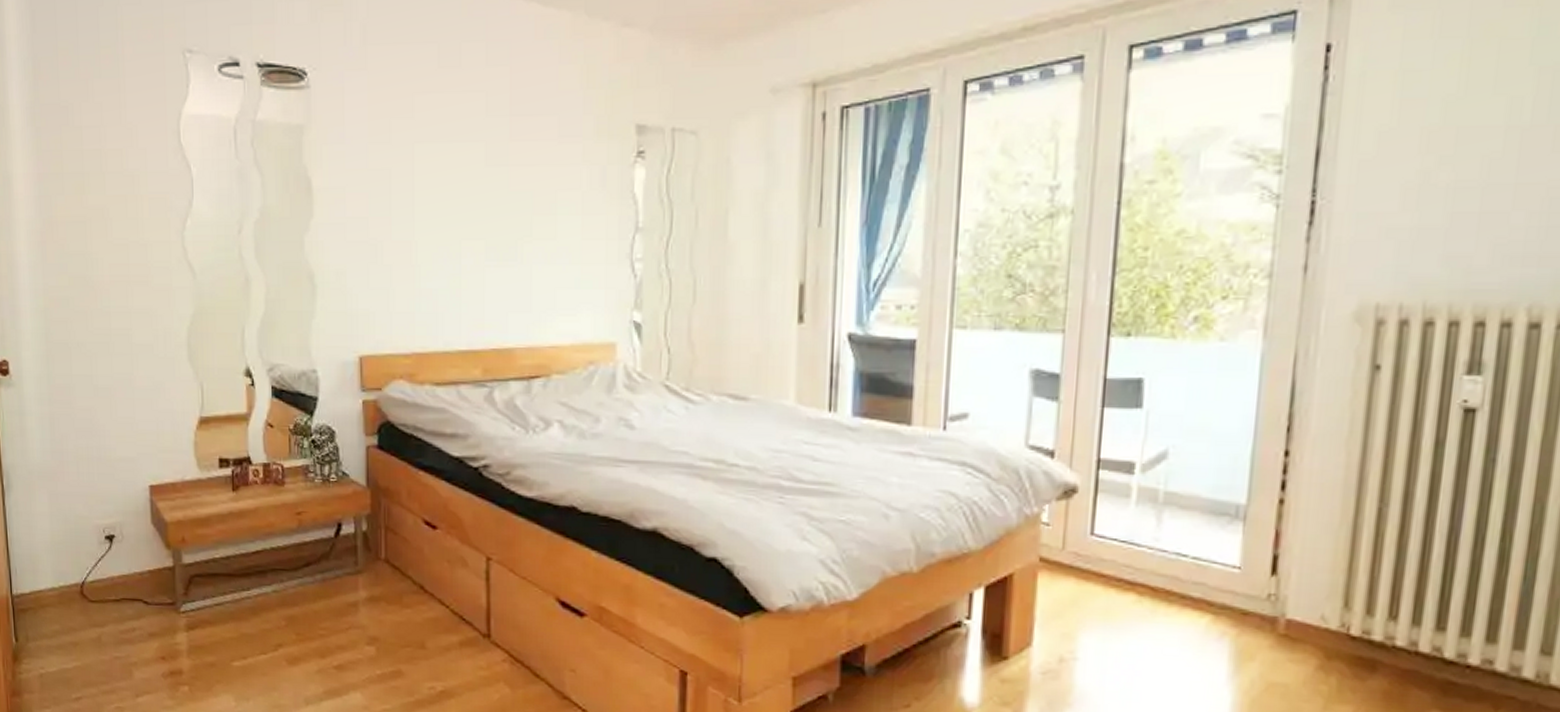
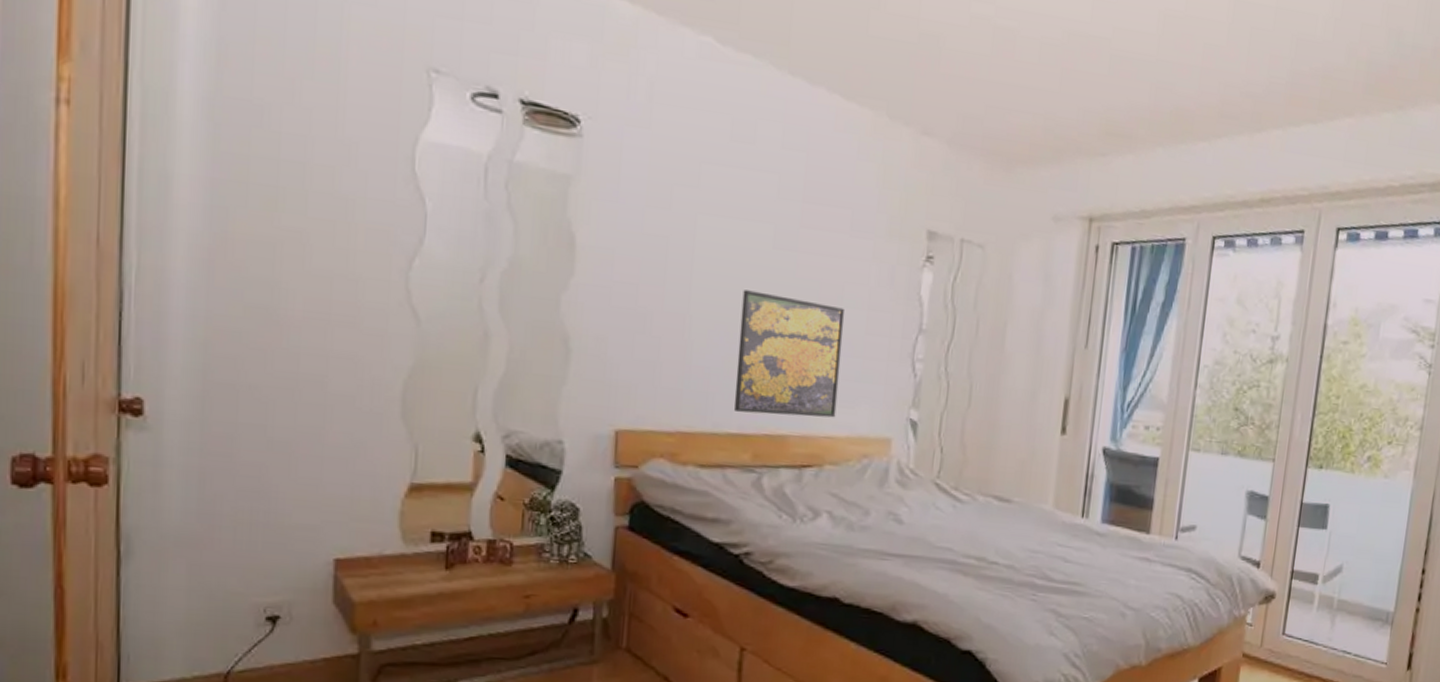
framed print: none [461,210,560,329] -> present [734,290,845,418]

